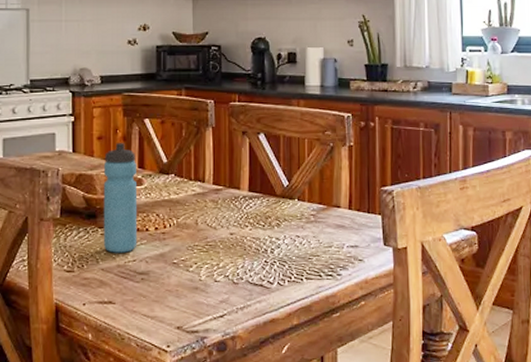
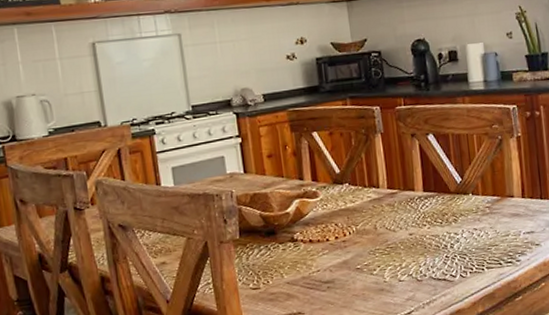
water bottle: present [103,143,138,253] -> none [276,158,320,266]

